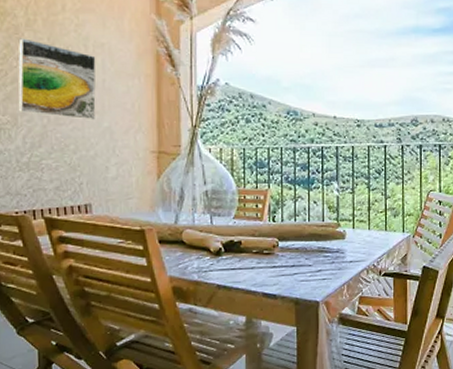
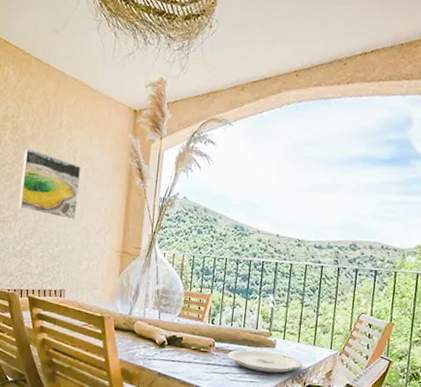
plate: none [295,243,376,267] -> present [228,349,303,373]

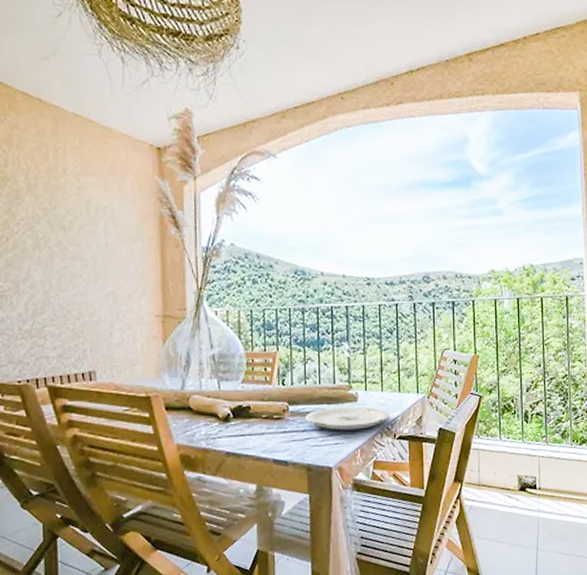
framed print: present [18,148,81,220] -> none [19,203,99,285]

